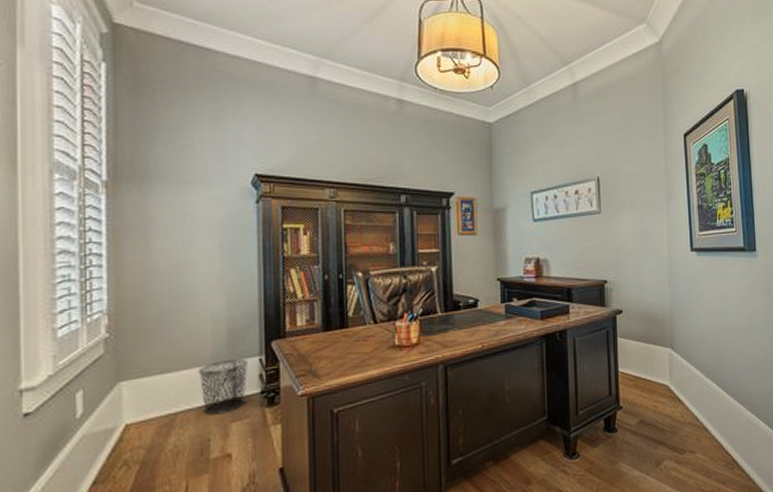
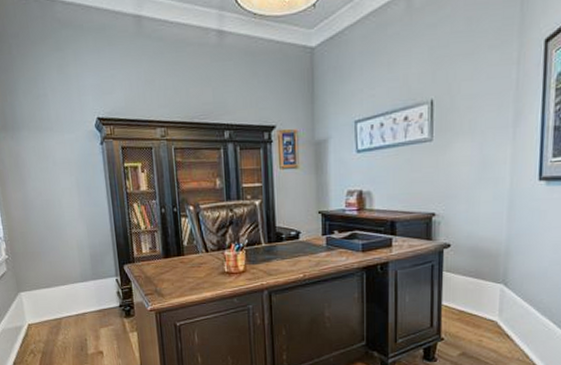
waste bin: present [198,359,249,415] -> none [72,279,109,321]

